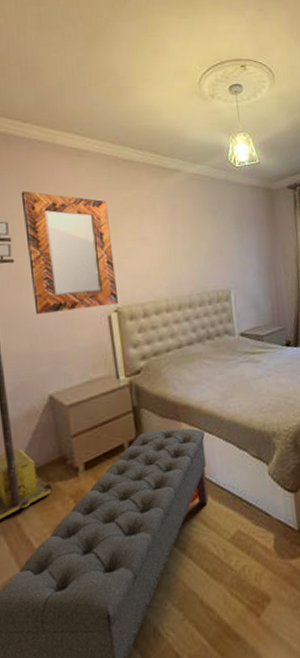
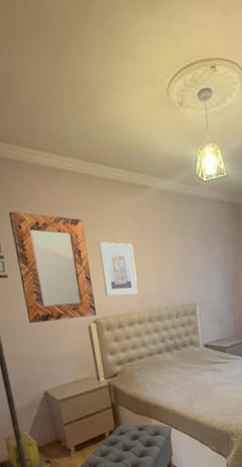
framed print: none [123,224,167,282] -> present [98,242,138,296]

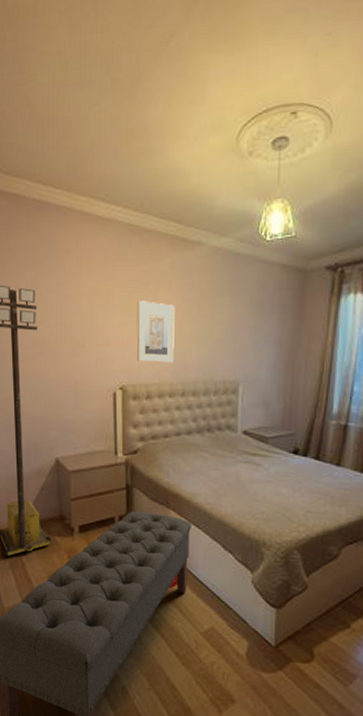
home mirror: present [8,211,96,324] -> none [48,259,125,383]

